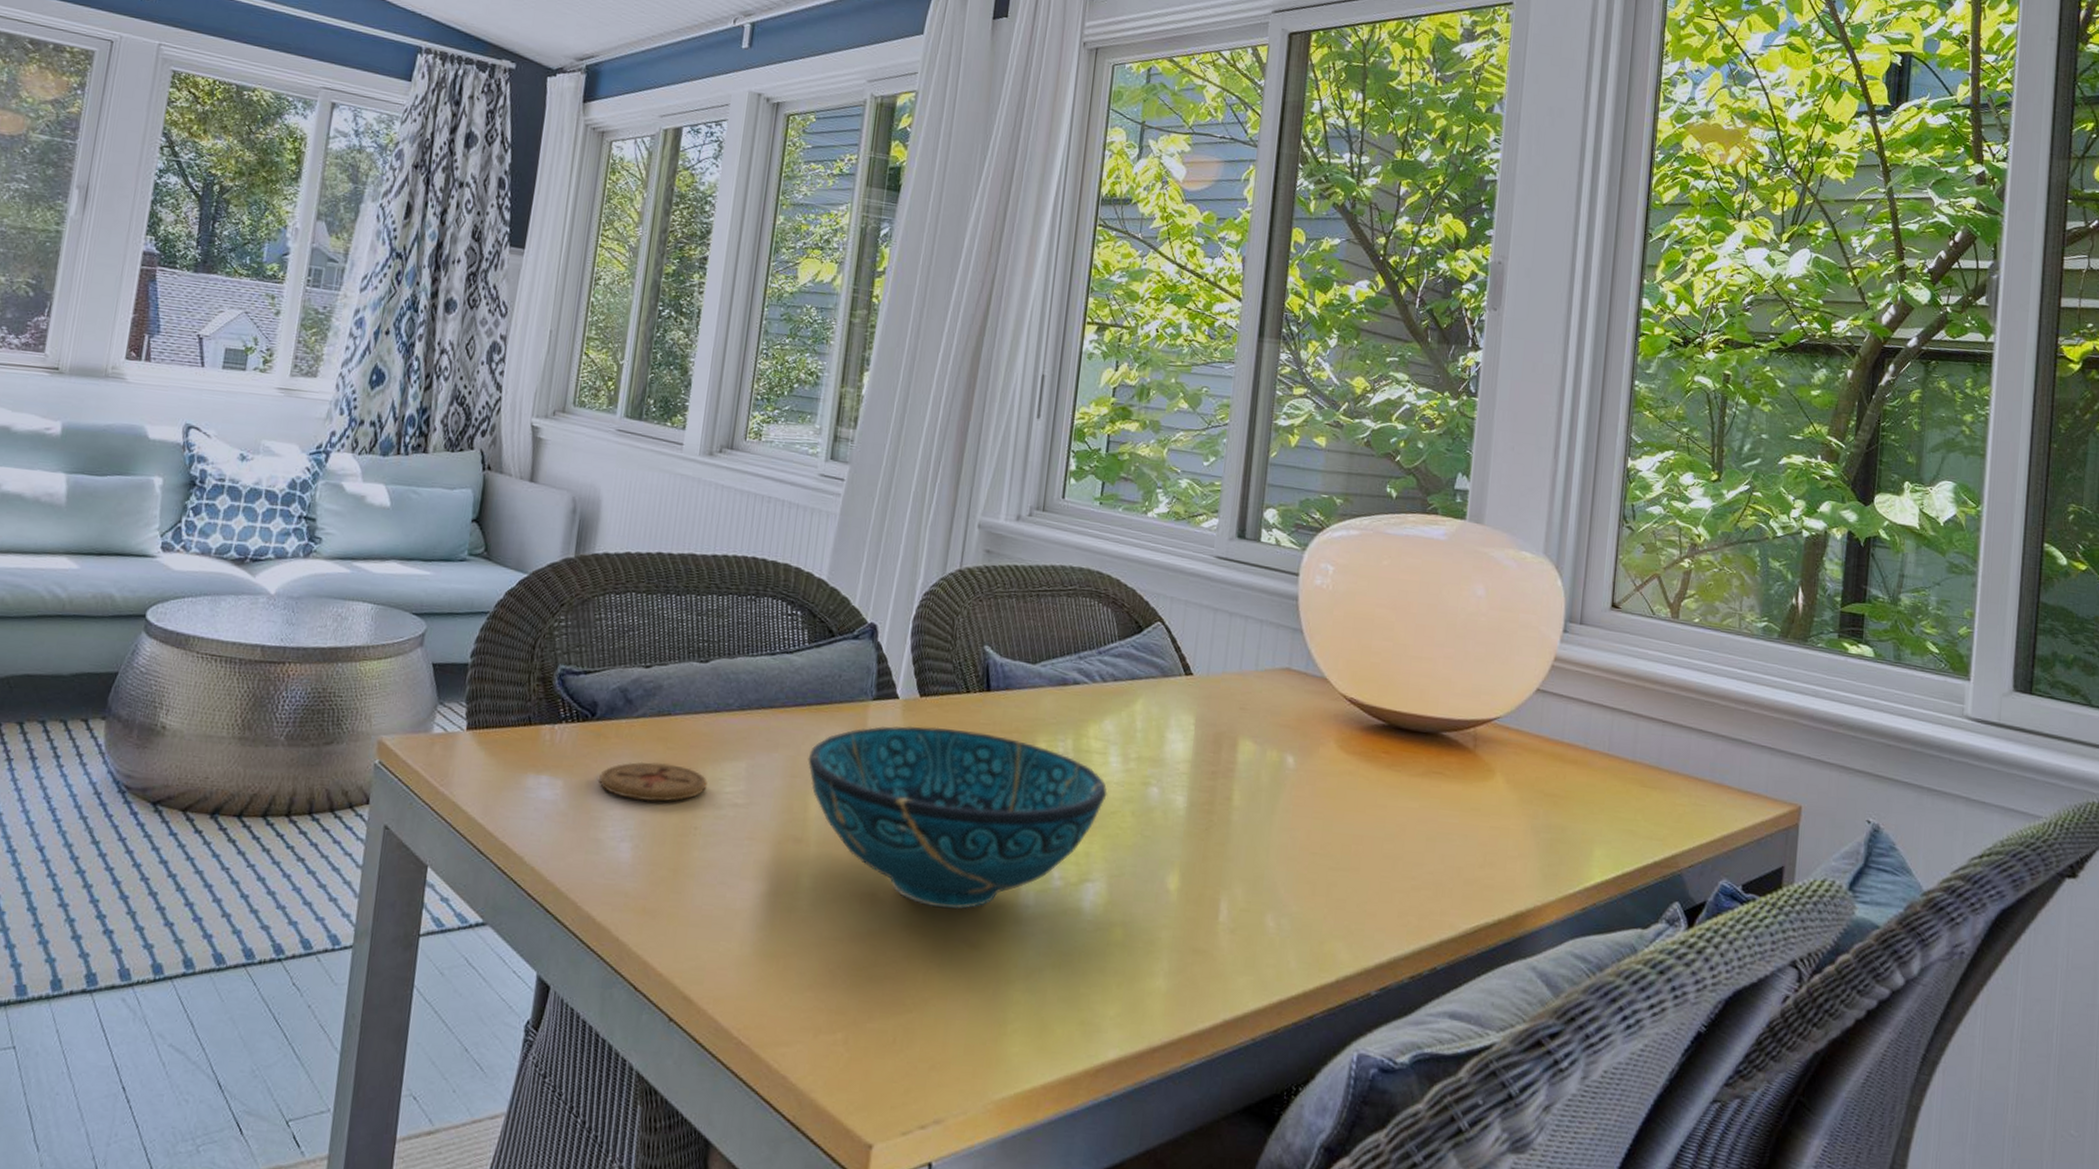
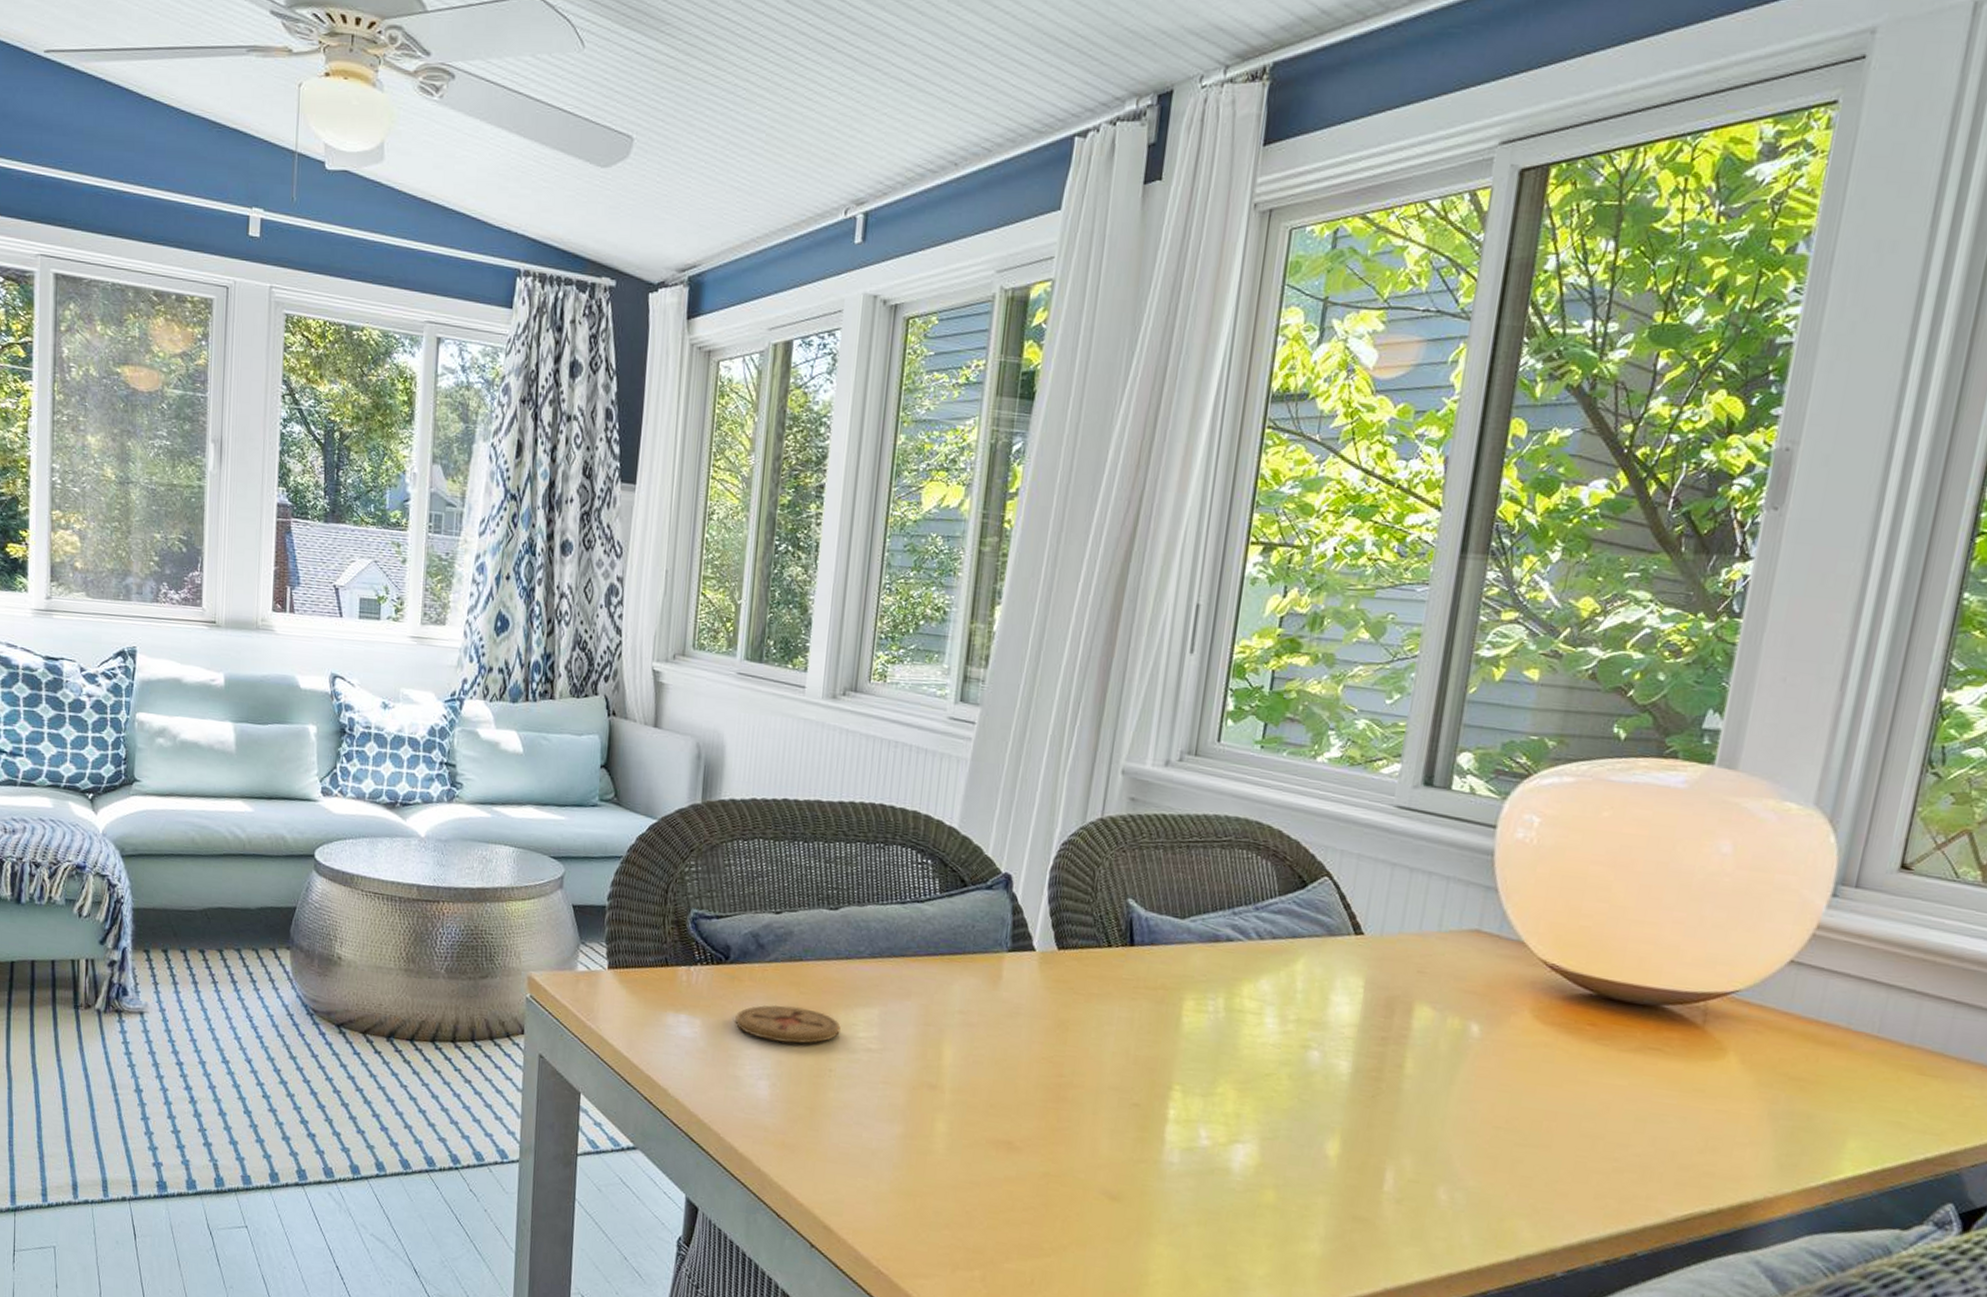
decorative bowl: present [808,725,1107,910] -> none [941,978,1262,1162]

